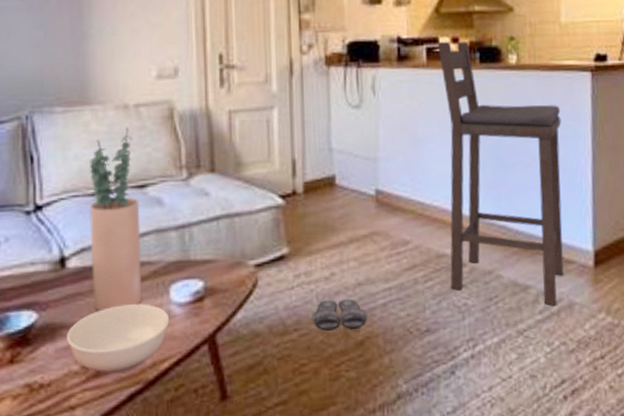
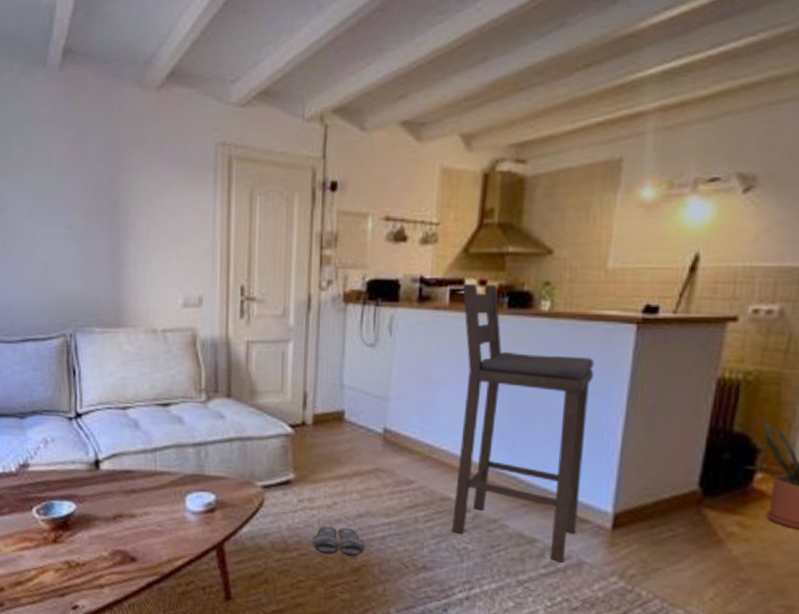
bowl: present [67,304,170,375] -> none [99,506,185,564]
vase: present [89,126,142,312] -> none [120,349,163,510]

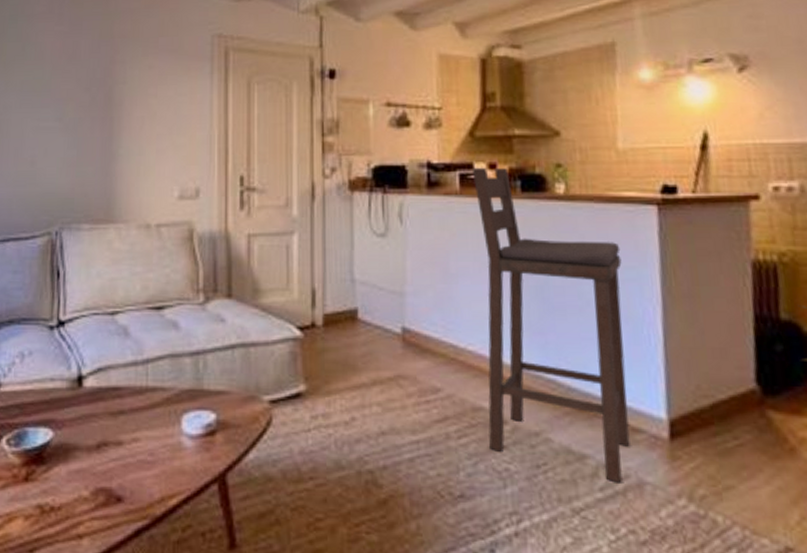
slippers: present [312,526,365,556] -> none [329,448,391,485]

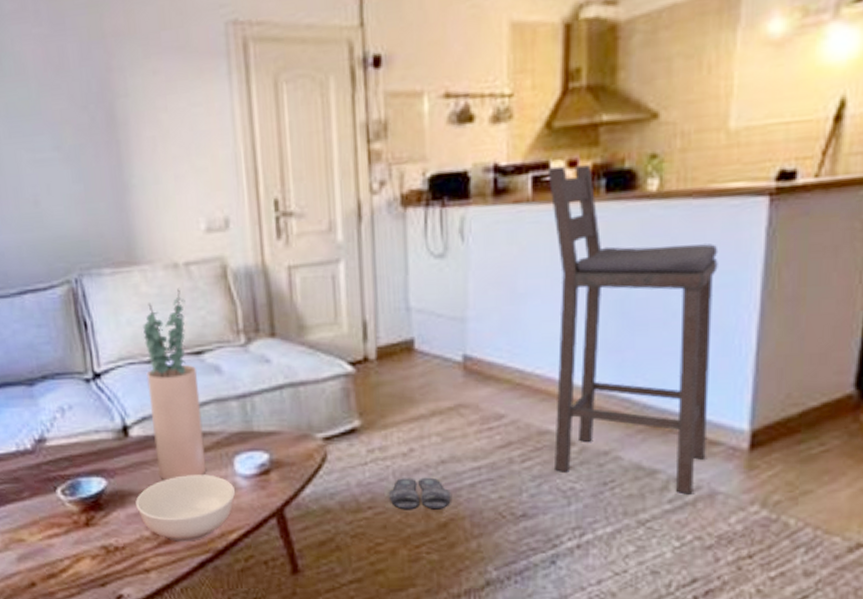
bowl: none [79,431,180,505] -> present [135,474,236,542]
vase: none [106,246,156,436] -> present [143,287,206,481]
slippers: none [329,448,391,485] -> present [388,477,451,510]

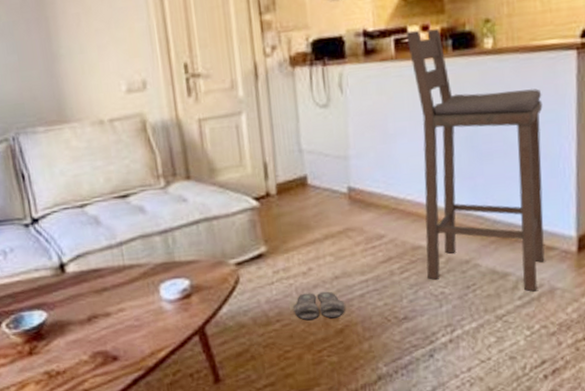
bowl: present [135,474,236,542] -> none [74,301,163,363]
vase: present [143,287,206,481] -> none [74,141,136,310]

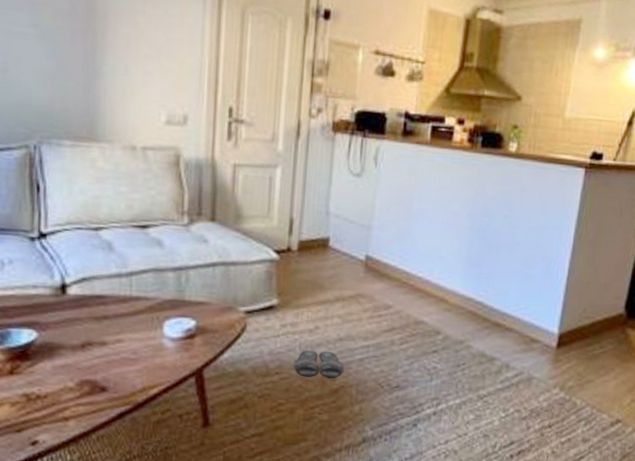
bar stool: present [405,29,545,292] -> none [424,121,550,378]

